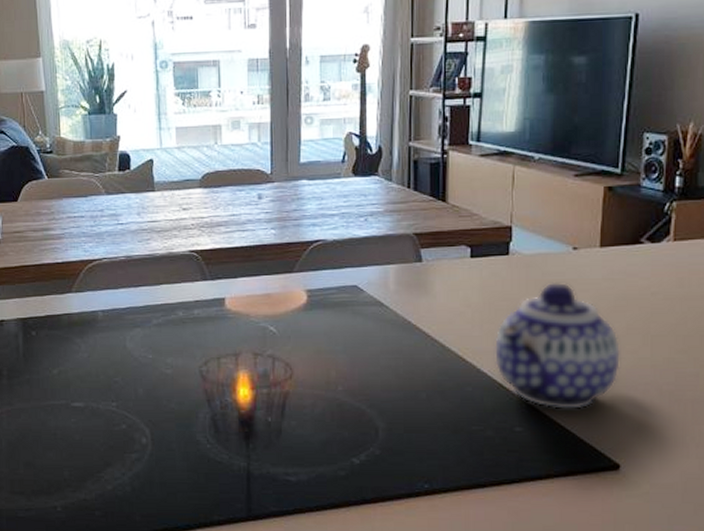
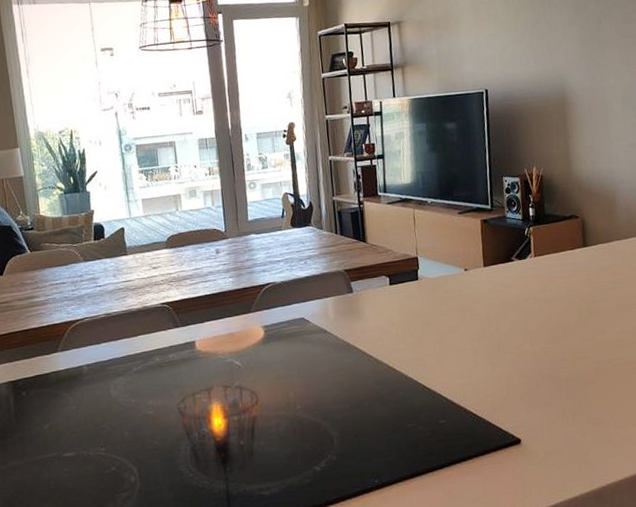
teapot: present [493,282,621,410] -> none [415,297,511,401]

